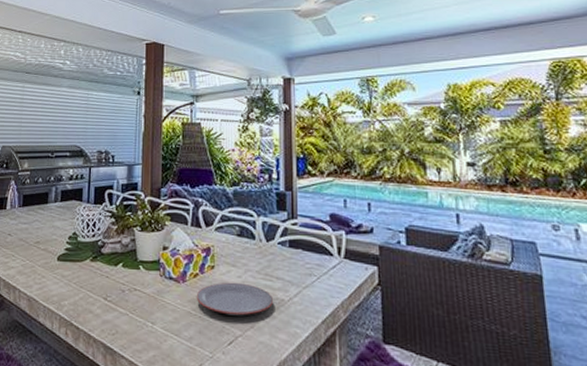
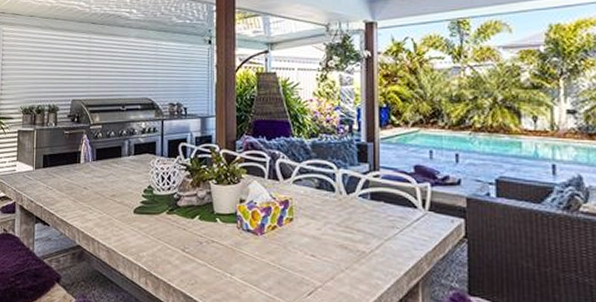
plate: present [196,282,274,316] -> none [274,234,355,268]

